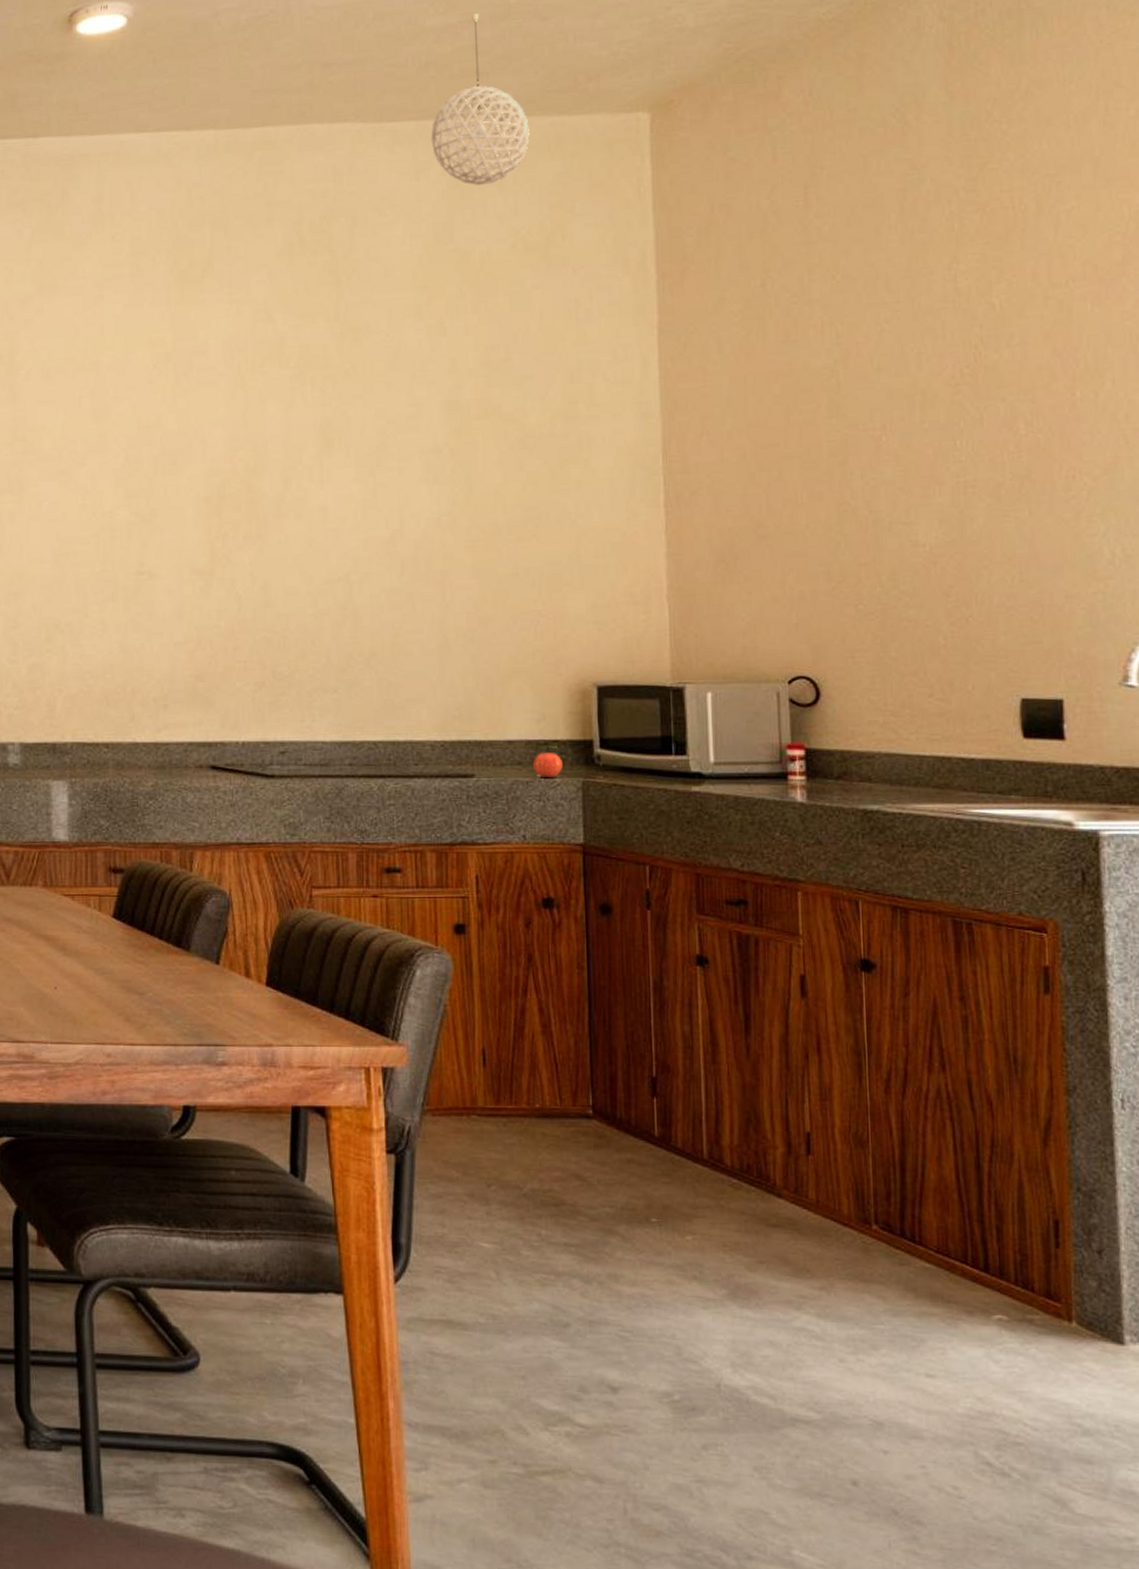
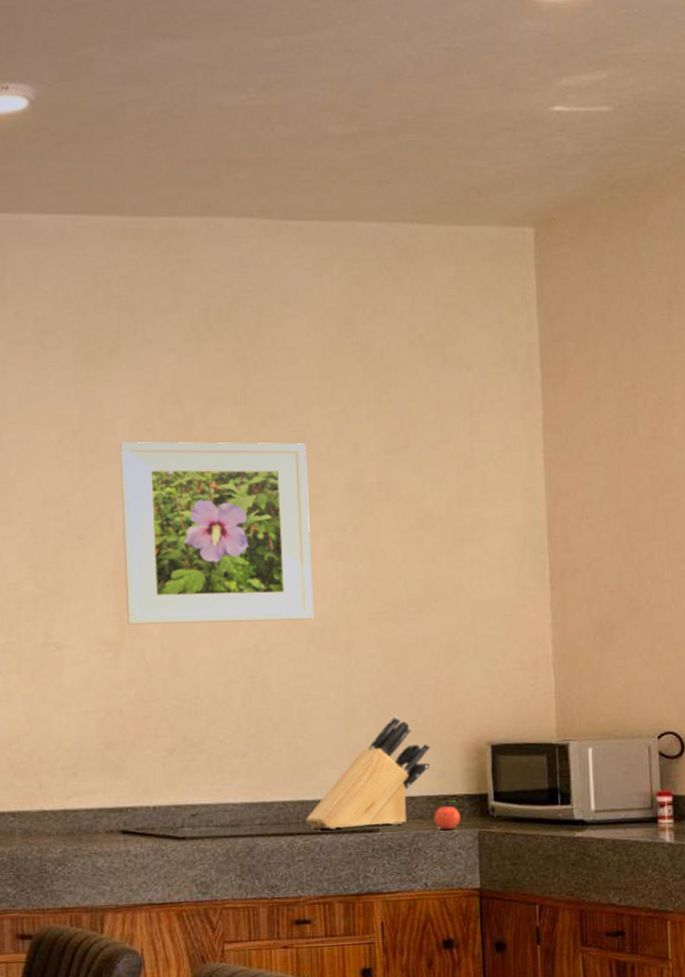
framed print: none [212,359,408,553] -> present [119,442,314,625]
knife block: none [397,652,531,773] -> present [306,716,431,830]
pendant light: present [431,13,530,186] -> none [333,125,426,285]

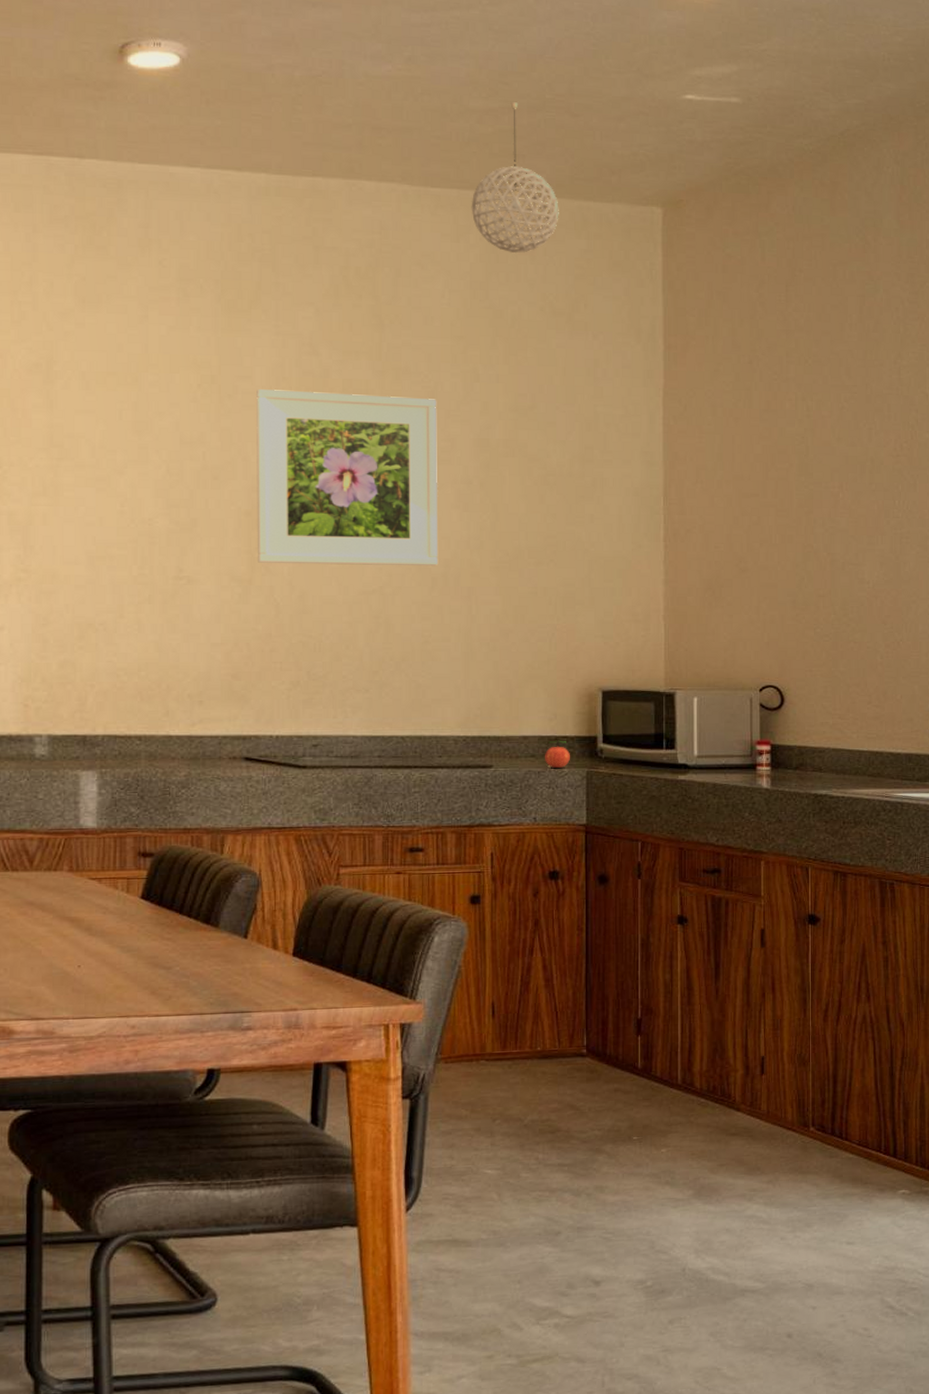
knife block: present [306,716,431,830] -> none [423,660,545,764]
pendant light: none [333,125,426,285] -> present [471,102,559,254]

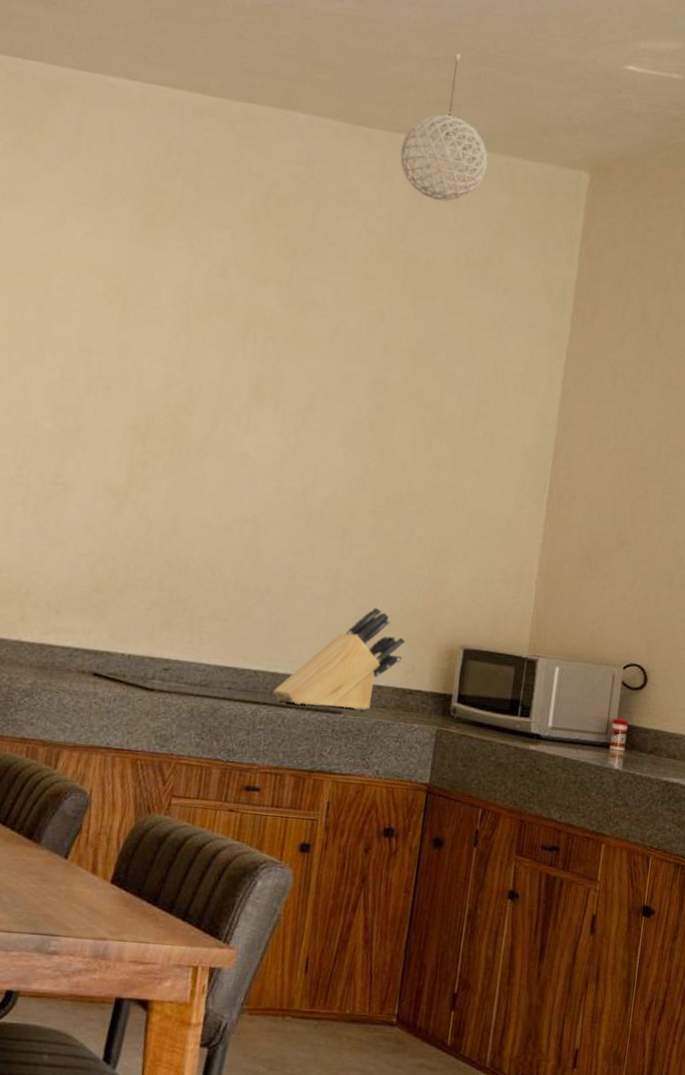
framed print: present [257,389,439,565] -> none [137,305,339,502]
knife block: none [423,660,545,764] -> present [273,606,406,710]
apple: present [544,740,570,768] -> none [395,693,422,723]

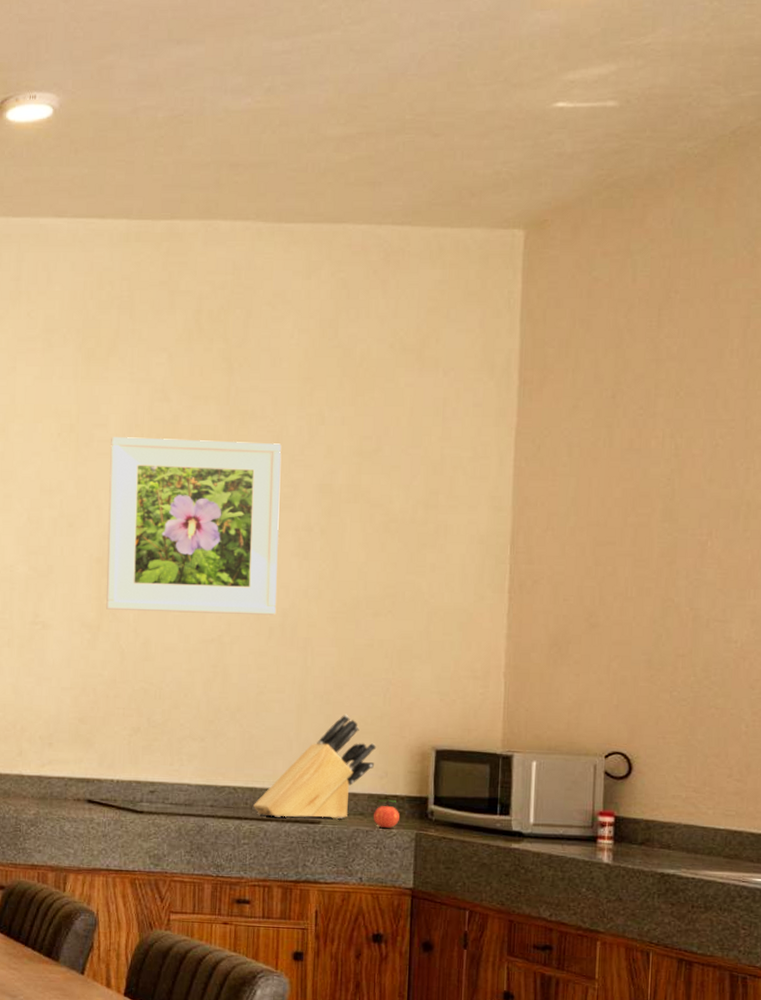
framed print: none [137,305,339,502] -> present [106,437,282,615]
apple: none [395,693,422,723] -> present [373,799,399,828]
pendant light: present [400,53,488,202] -> none [324,126,414,288]

